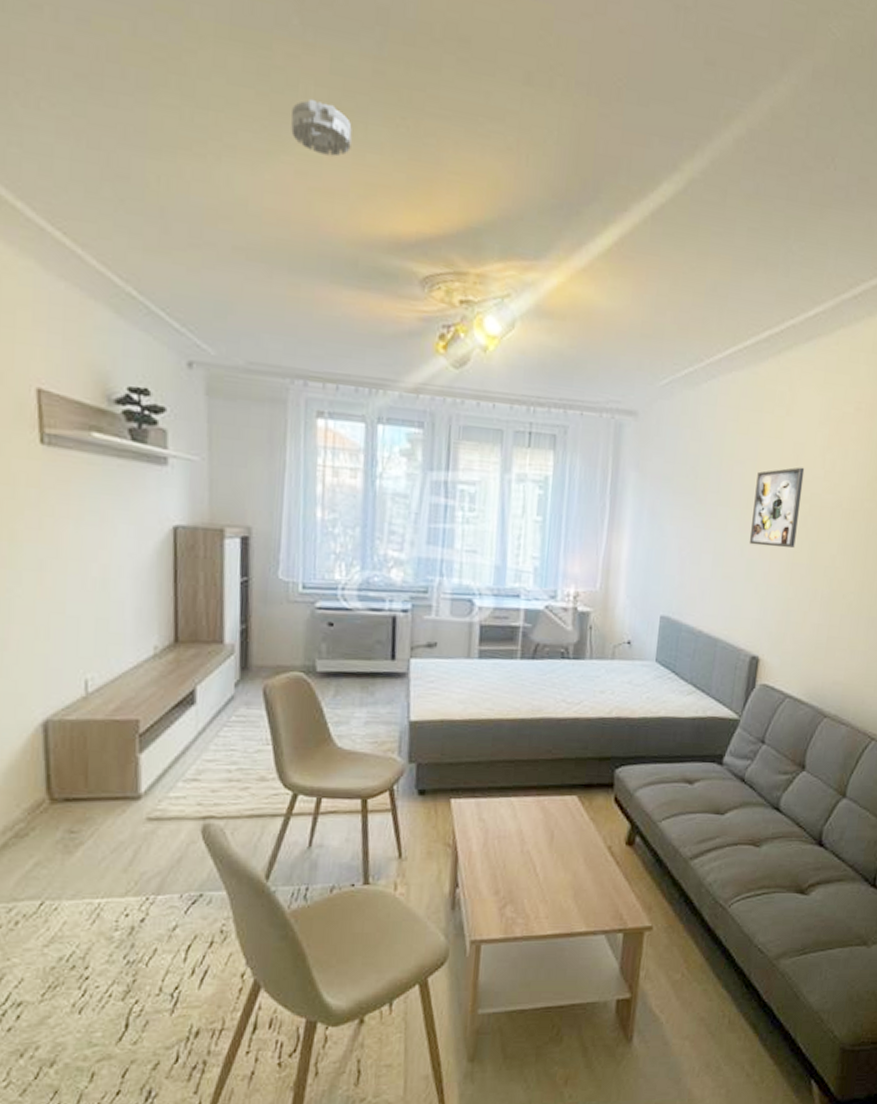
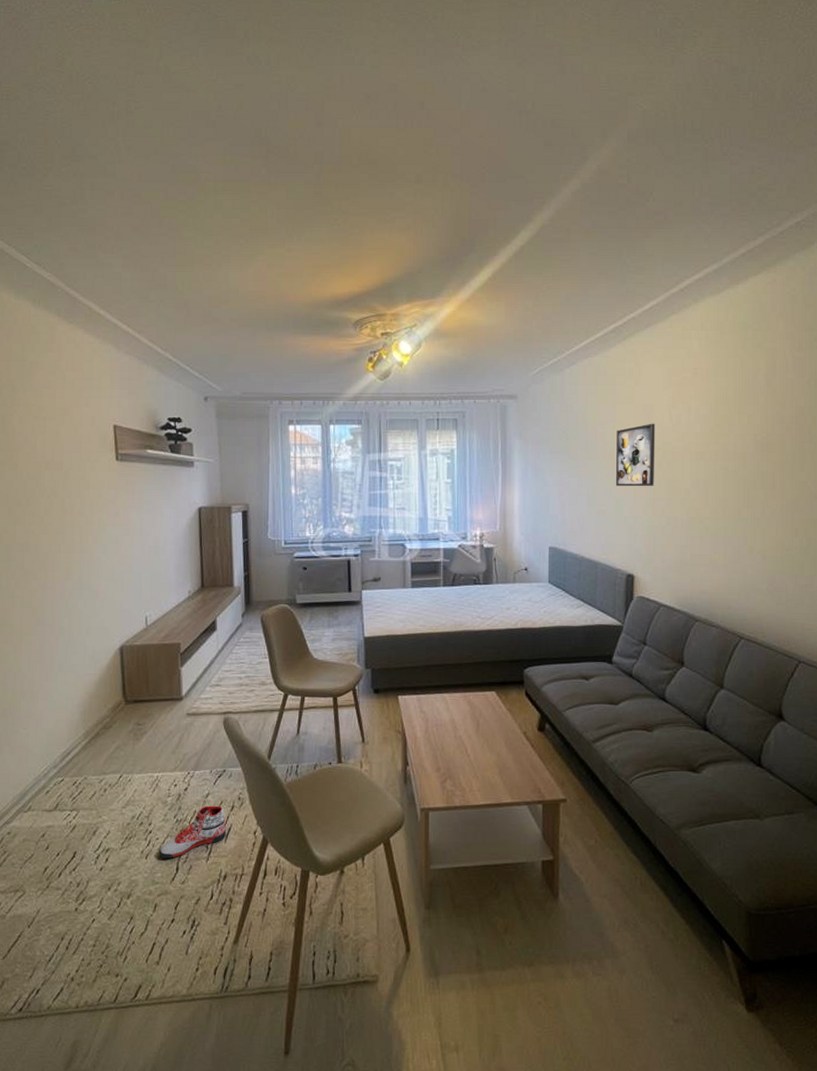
sneaker: none [98,941,202,1012] -> present [158,805,227,858]
smoke detector: present [291,98,352,157] -> none [264,217,303,251]

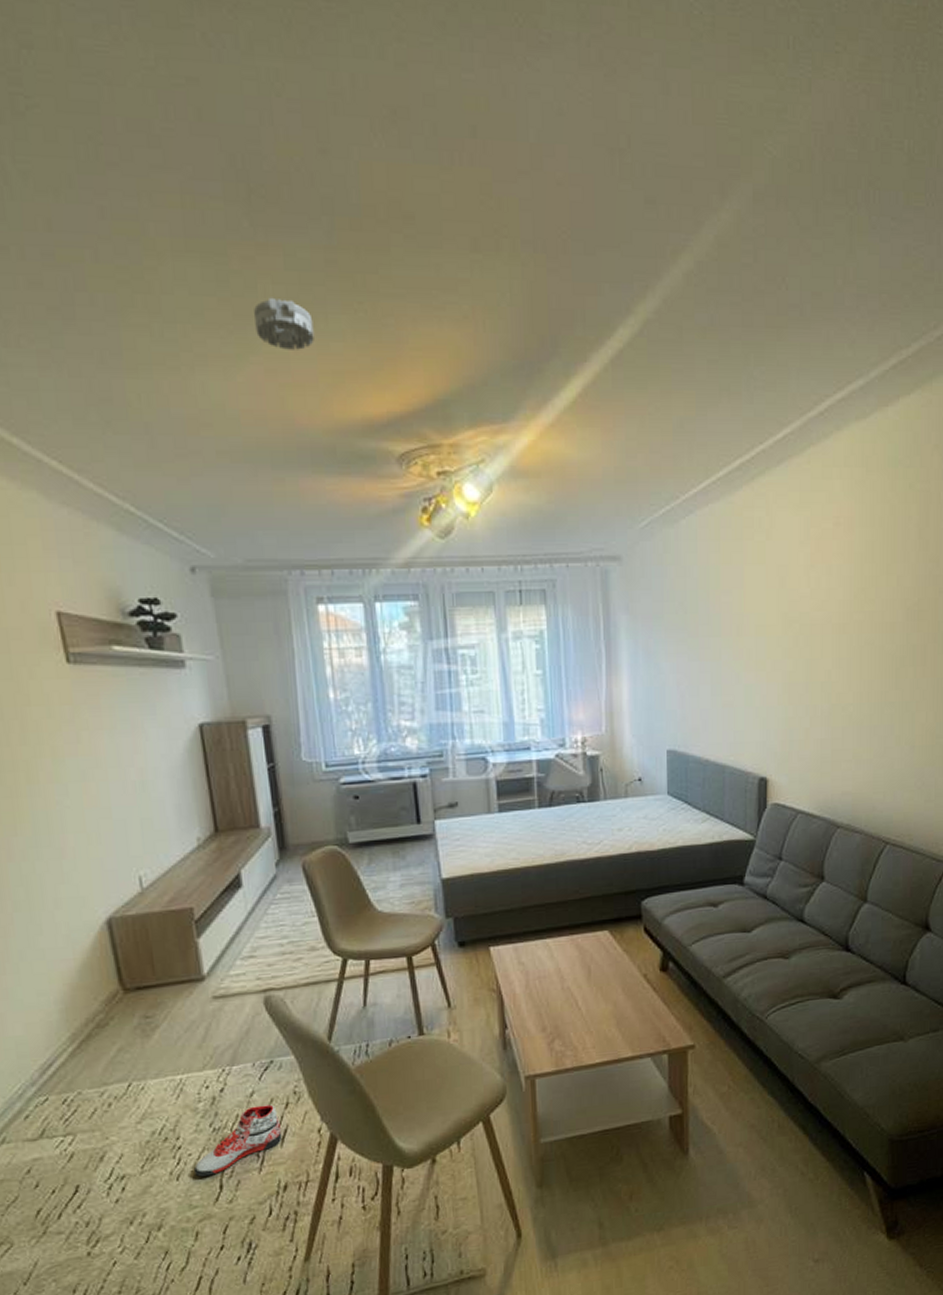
smoke detector: none [264,217,303,251] -> present [254,297,314,350]
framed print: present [615,423,656,487] -> none [744,588,791,671]

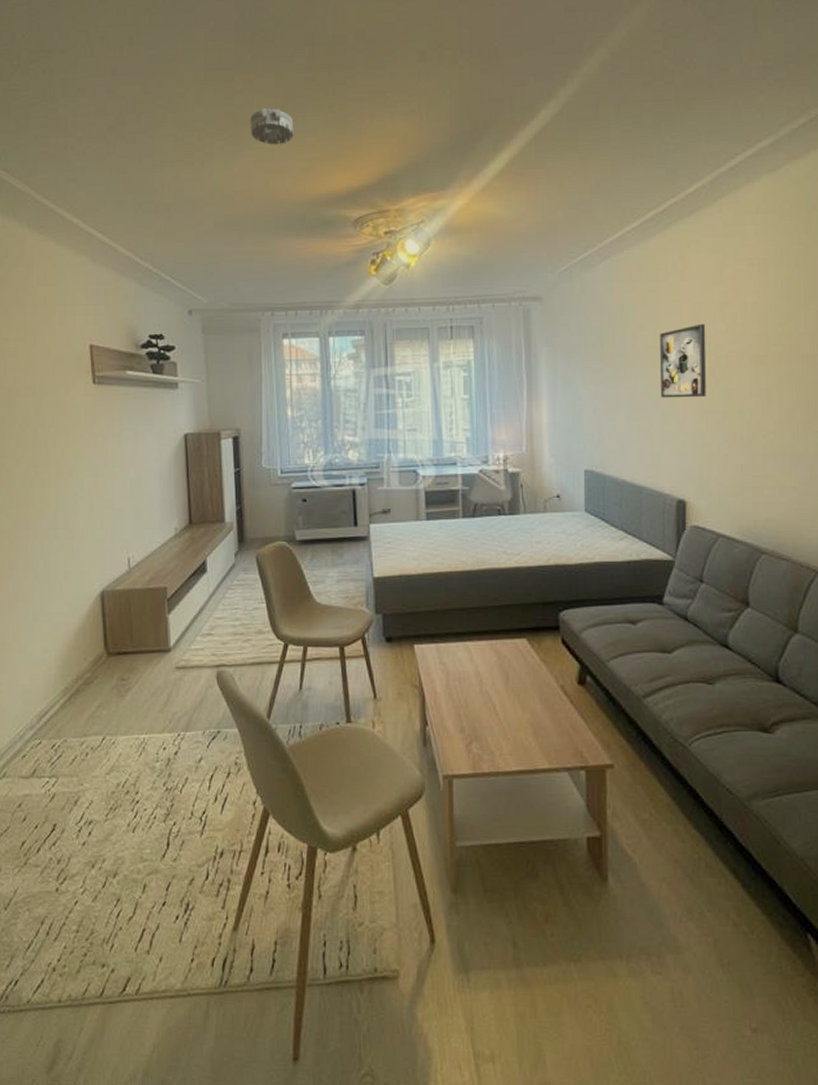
sneaker: present [193,1104,283,1177] -> none [147,772,223,832]
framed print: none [744,588,791,671] -> present [660,323,707,398]

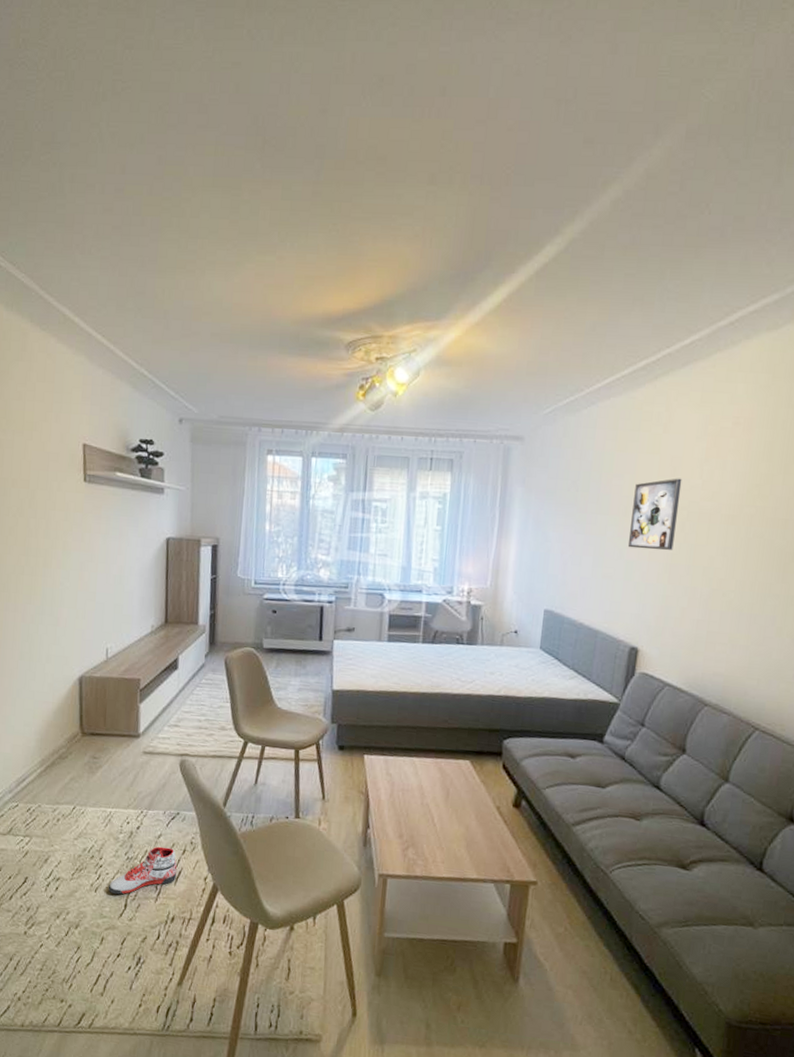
sneaker: none [147,772,223,832] -> present [108,846,178,895]
smoke detector: present [251,107,294,145] -> none [253,220,297,260]

